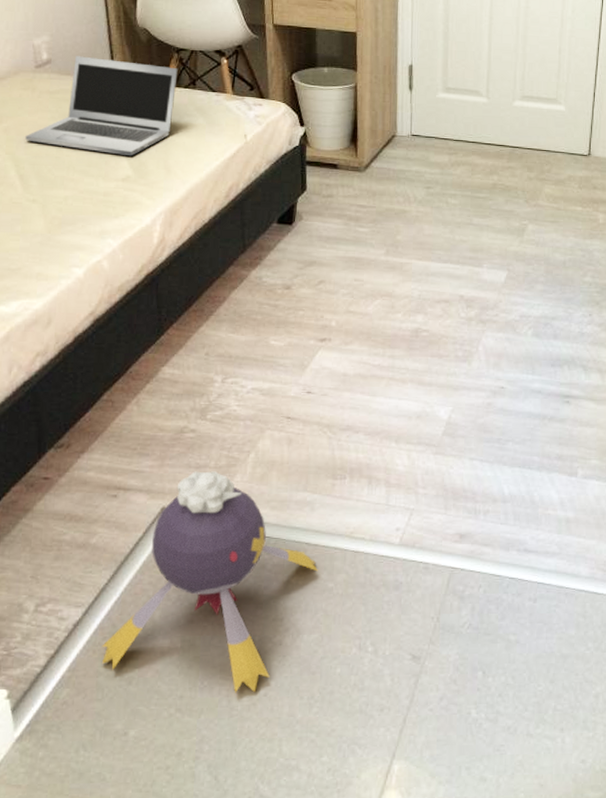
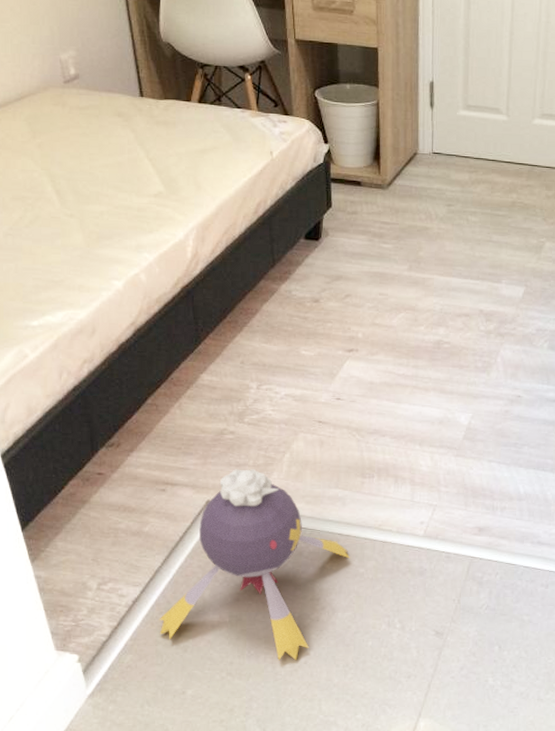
laptop: present [25,56,178,157] -> none [59,71,203,173]

